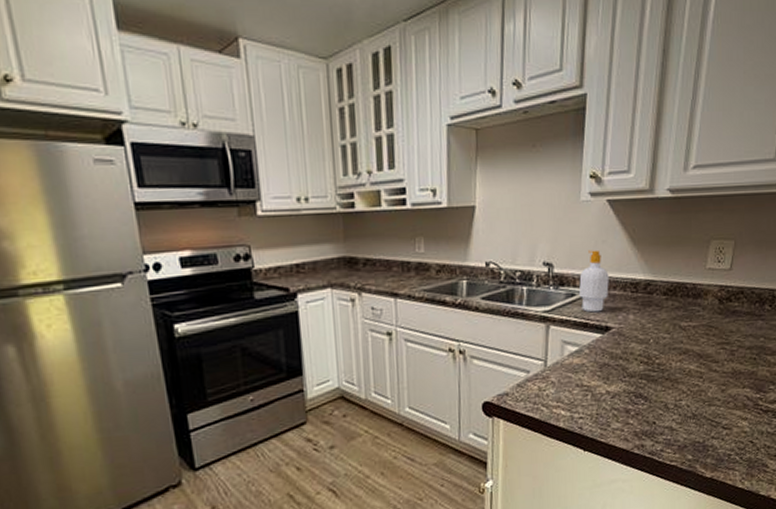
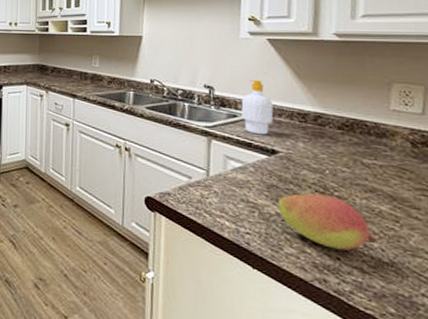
fruit: none [608,364,685,415] -> present [277,193,378,251]

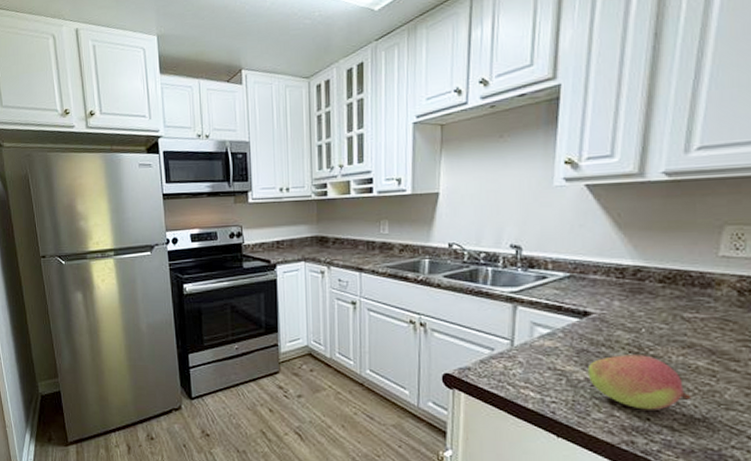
soap bottle: present [240,79,274,135] -> none [551,234,588,296]

